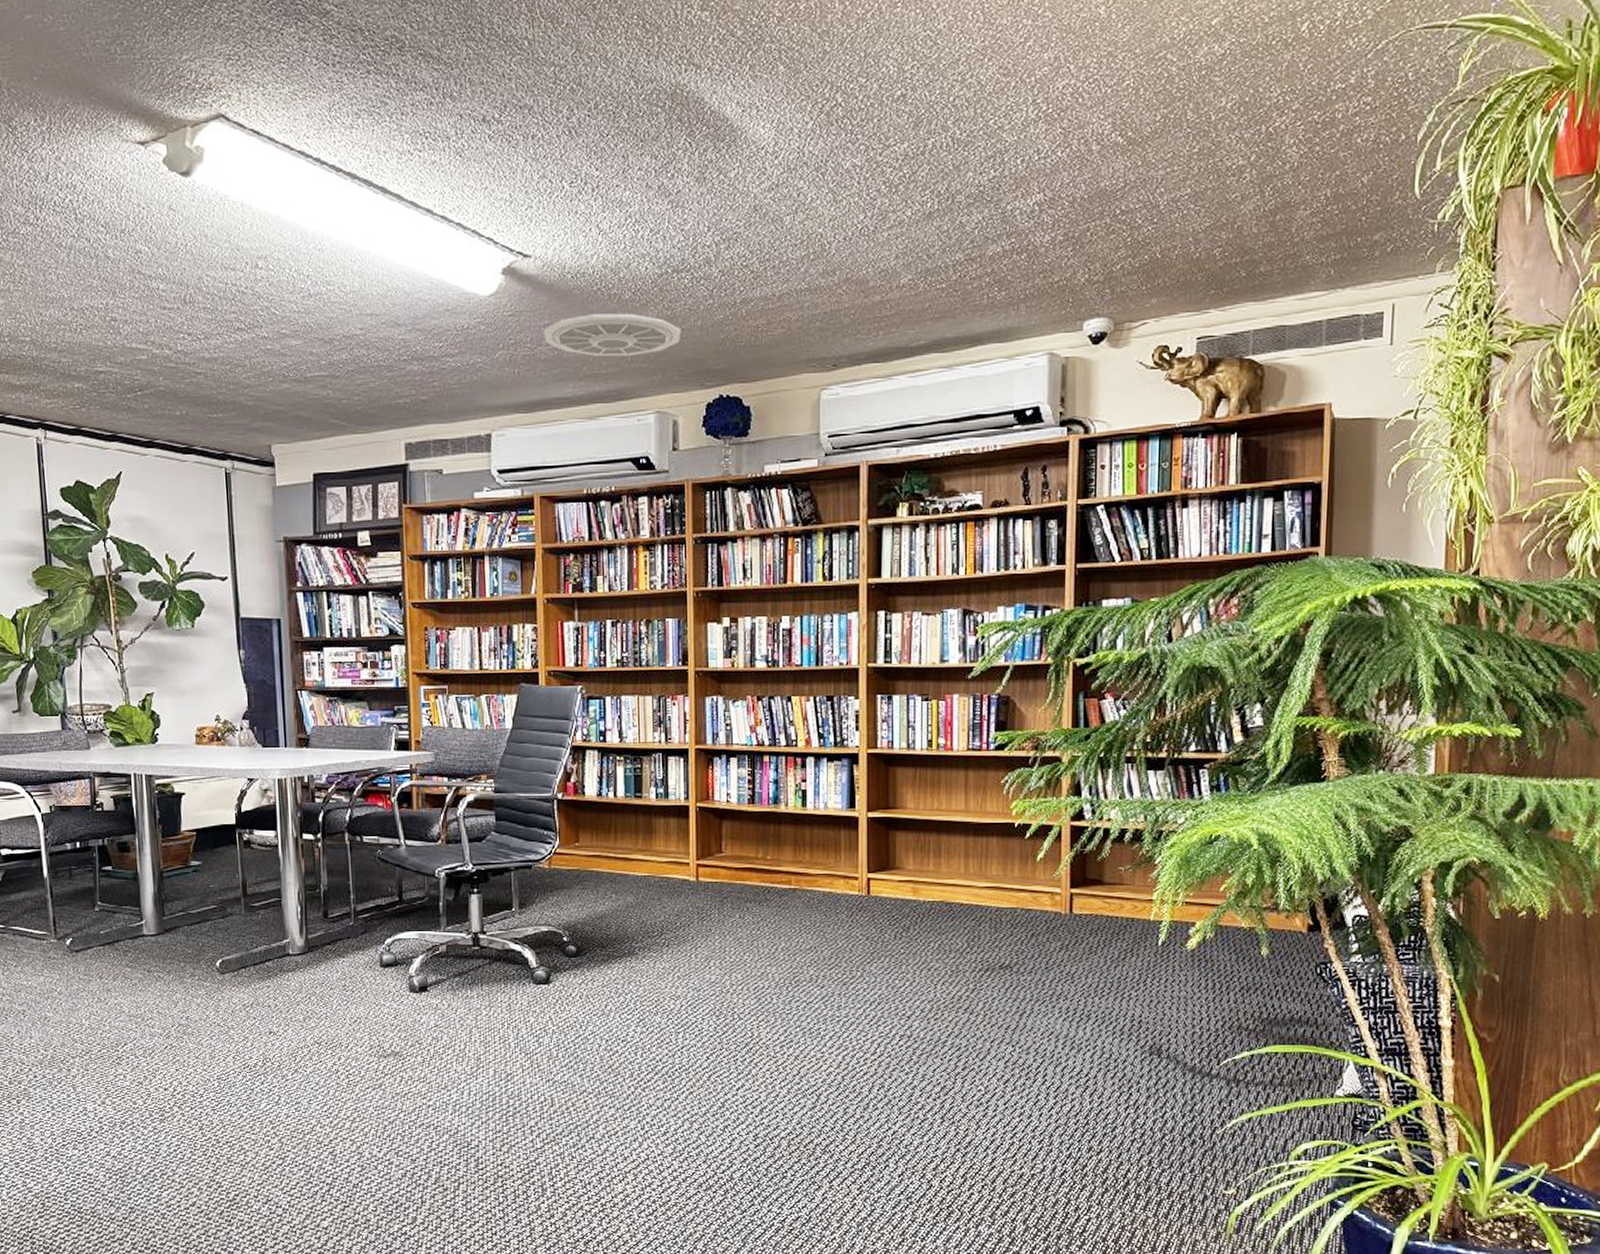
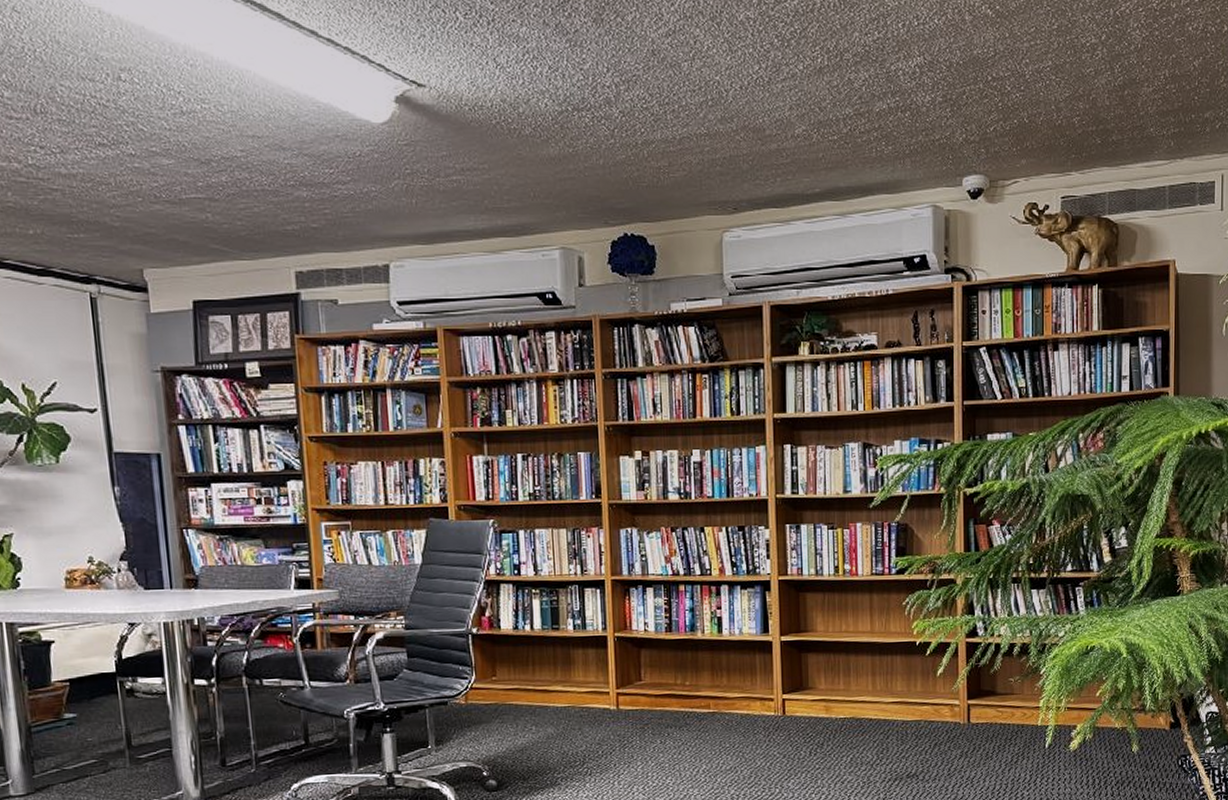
ceiling vent: present [544,313,682,357] -> none [442,148,584,192]

